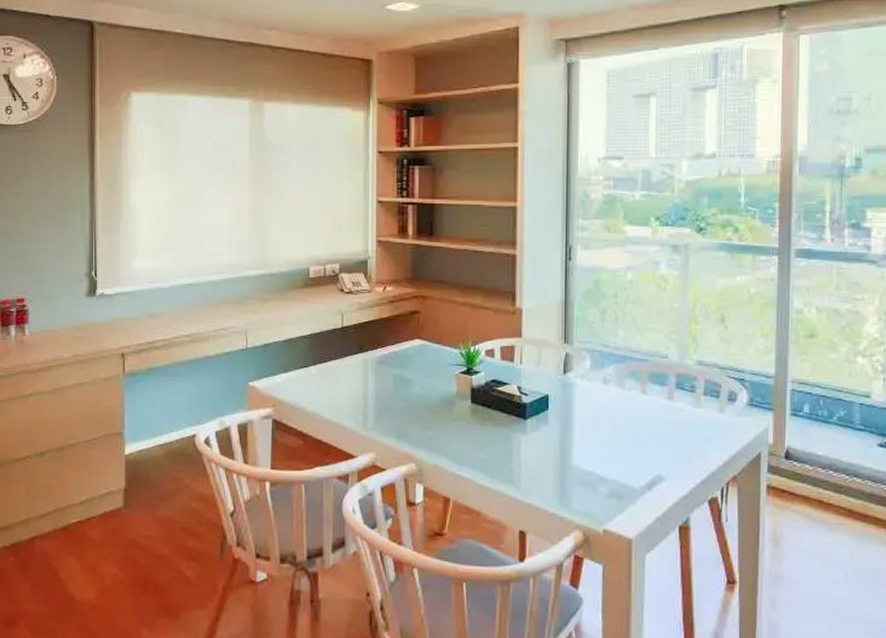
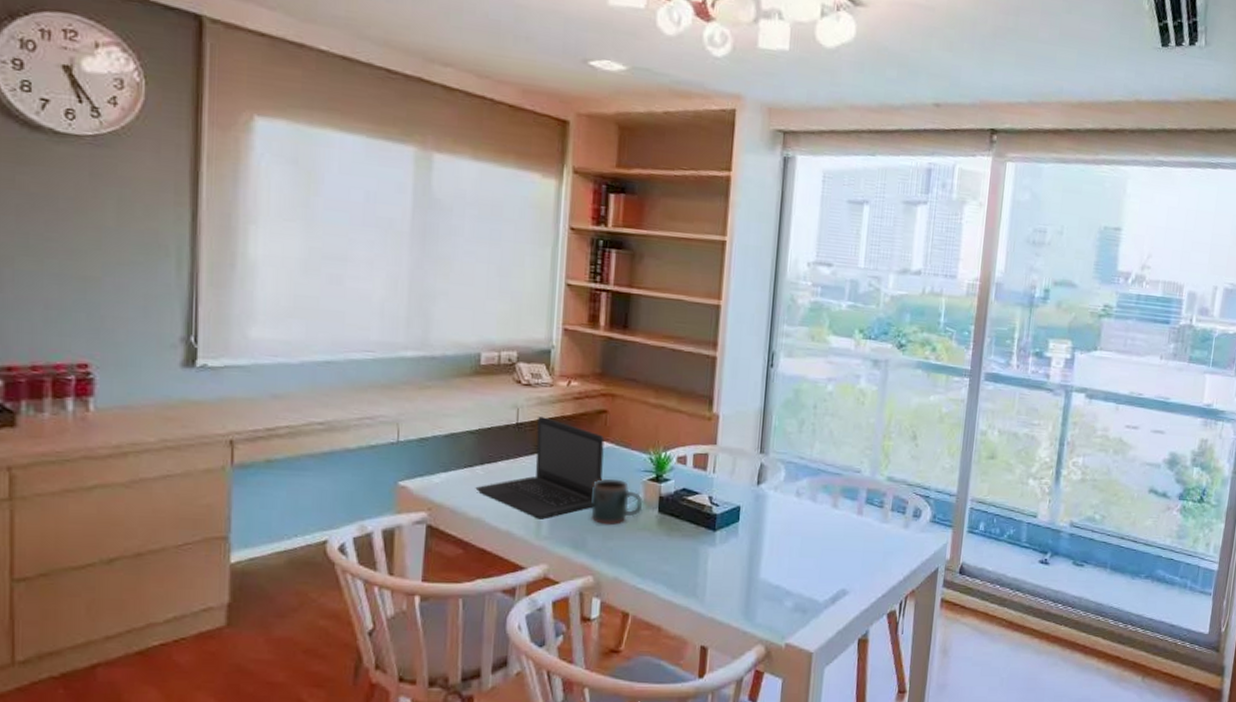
laptop: none [310,319,418,412] -> present [475,415,605,519]
mug: none [410,373,457,415] -> present [590,478,643,525]

